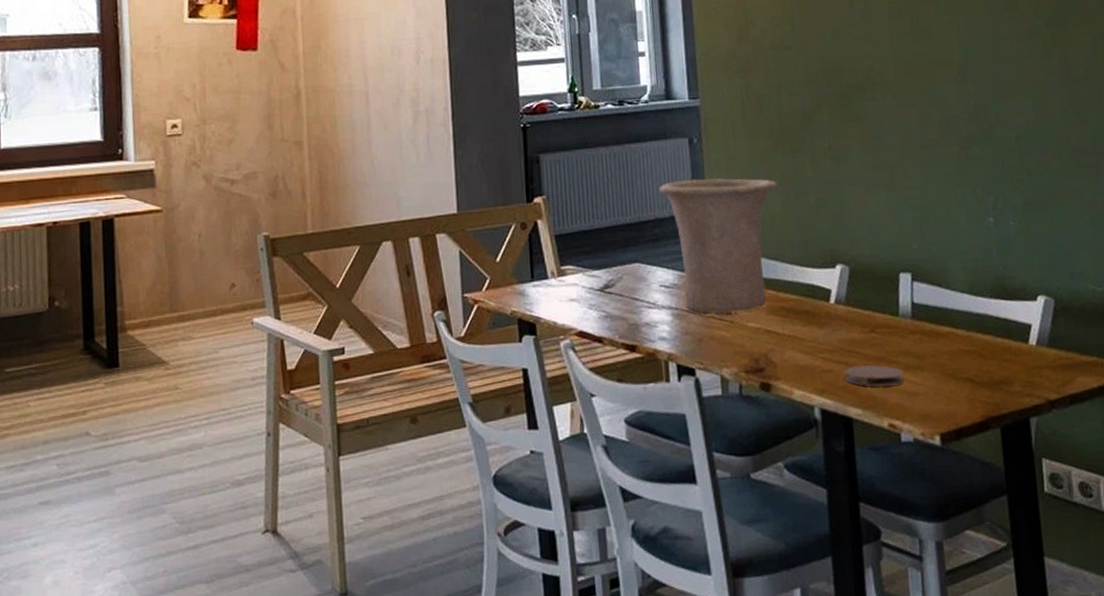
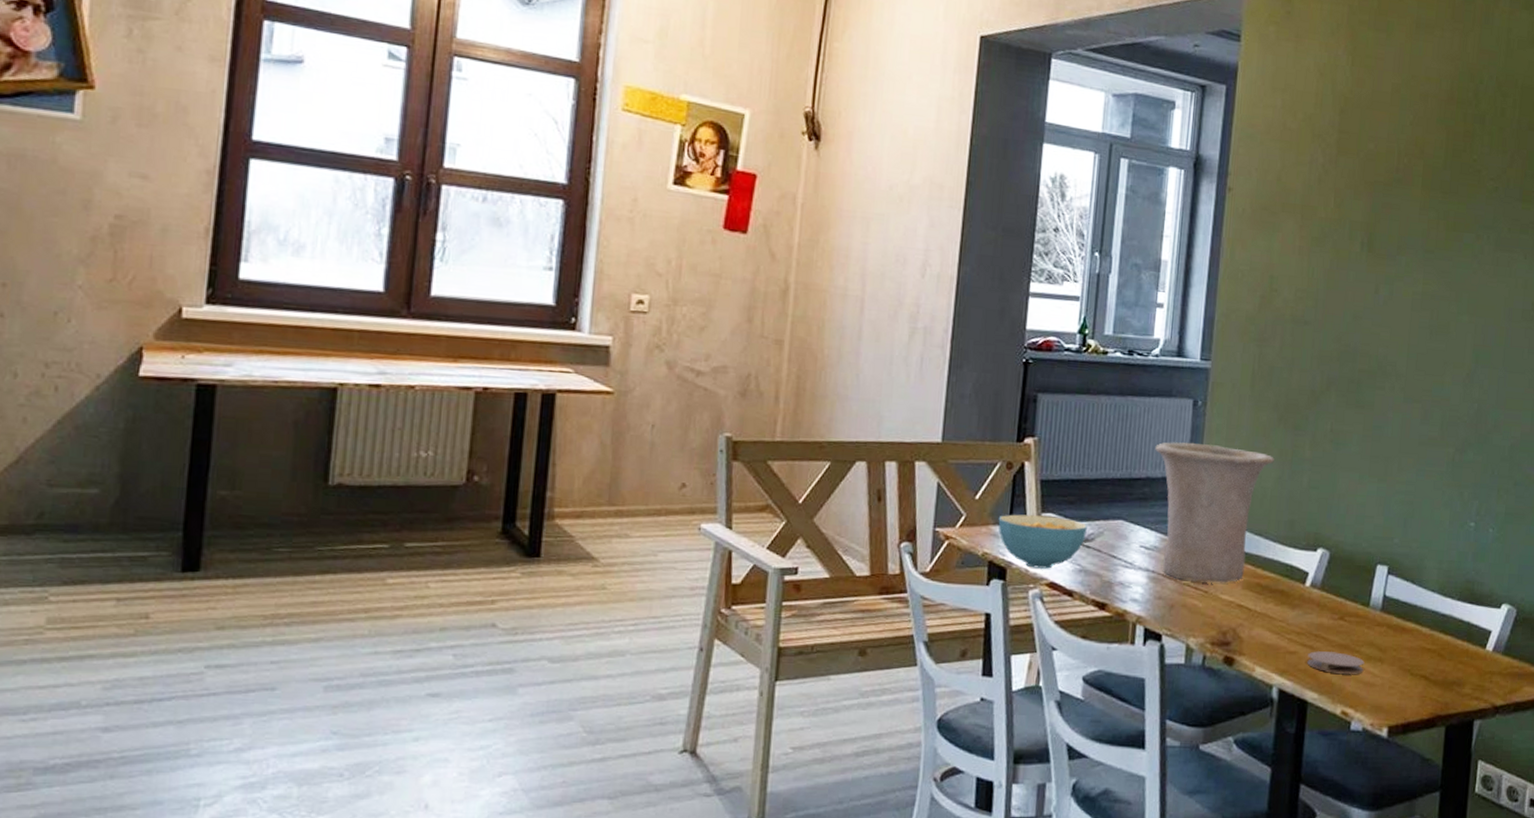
cereal bowl: none [521,268,606,320] -> present [998,514,1087,569]

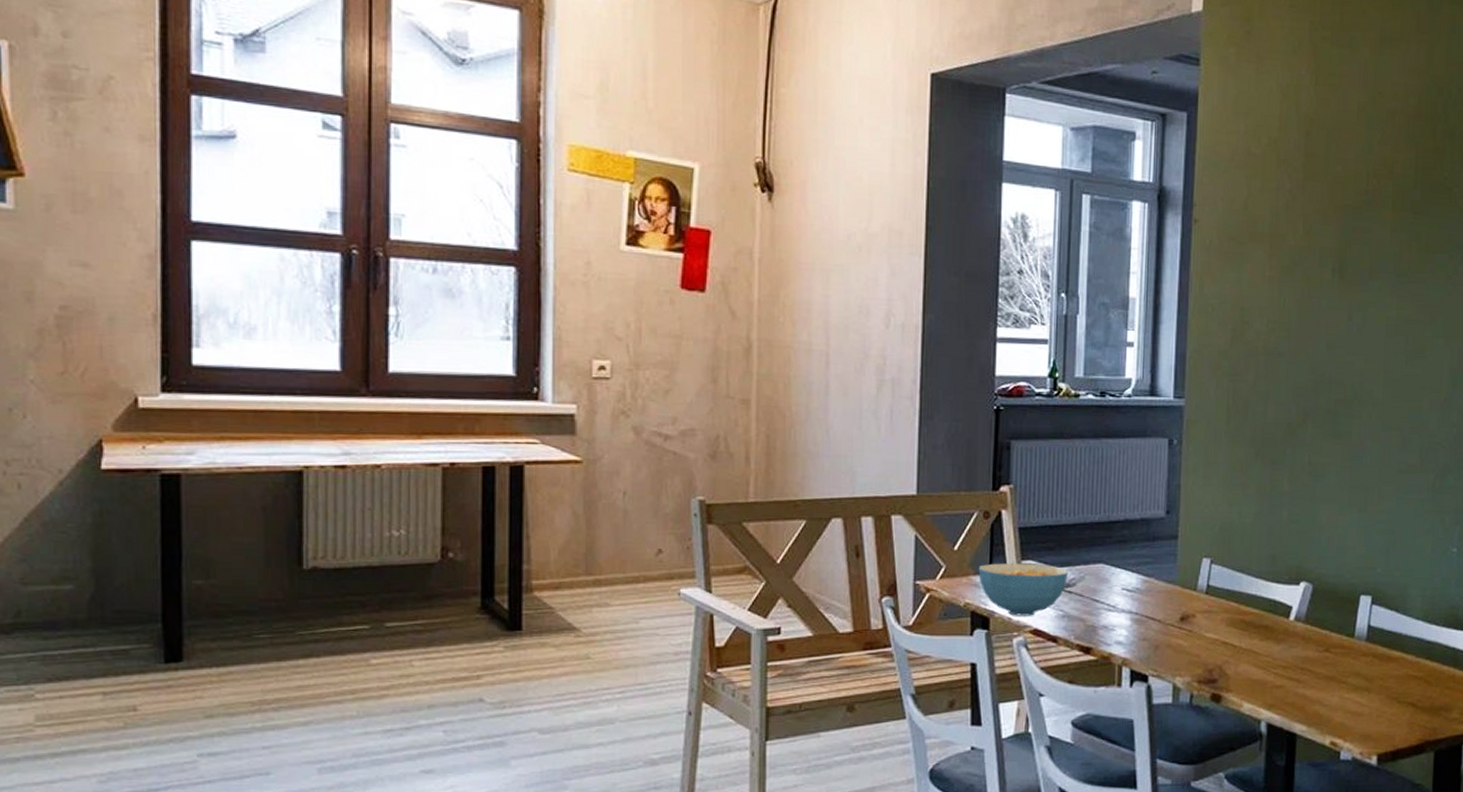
vase: present [1155,442,1274,583] -> none [1132,482,1253,622]
coaster: present [1307,651,1365,674] -> none [1294,684,1352,705]

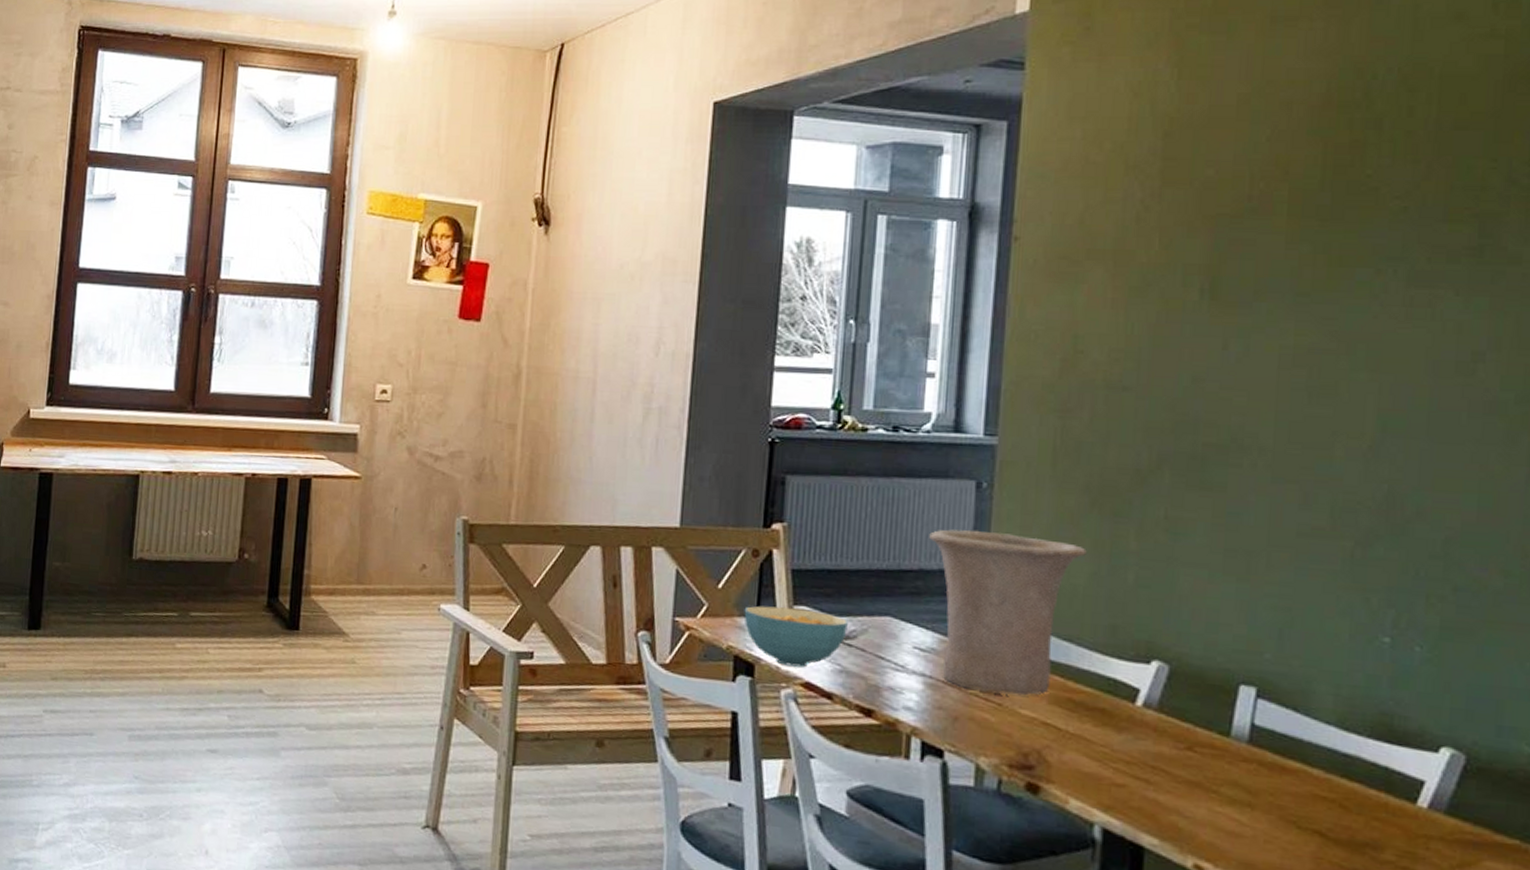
vase: none [1132,482,1253,622] -> present [929,529,1087,696]

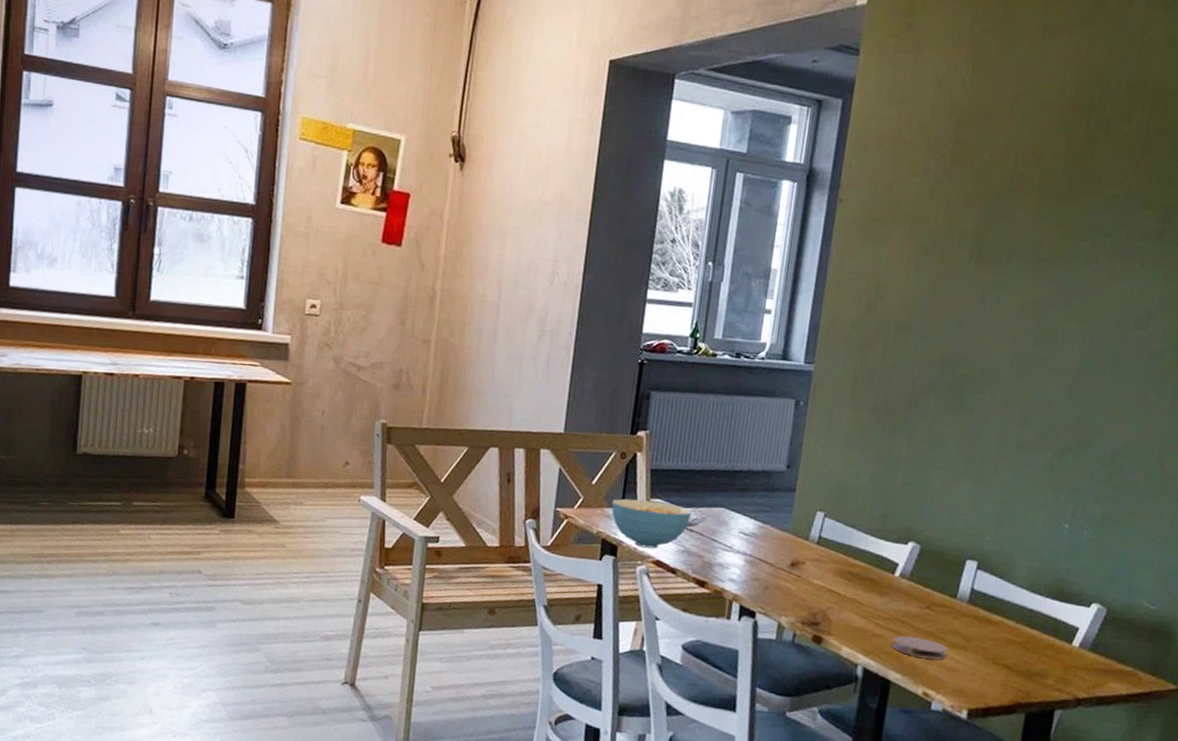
vase: present [929,529,1087,696] -> none [757,438,871,570]
coaster: none [1142,786,1226,820] -> present [892,636,949,659]

